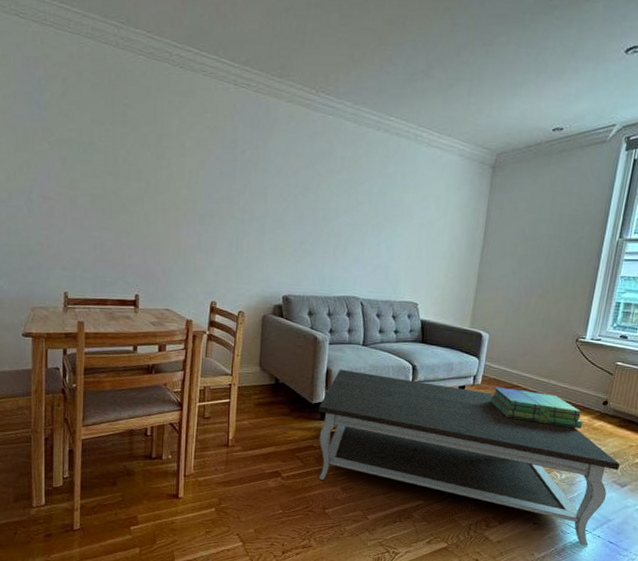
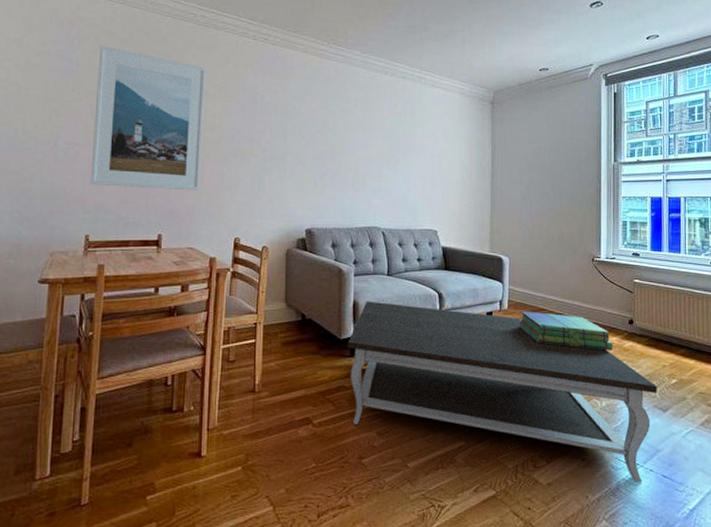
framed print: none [66,88,182,252] -> present [90,45,206,191]

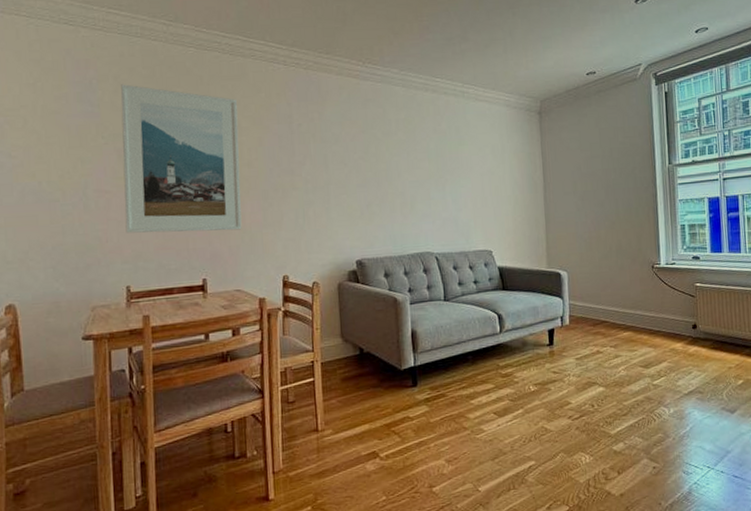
coffee table: present [348,301,657,483] -> none [409,328,724,485]
stack of books: present [519,311,613,350] -> none [581,324,678,358]

